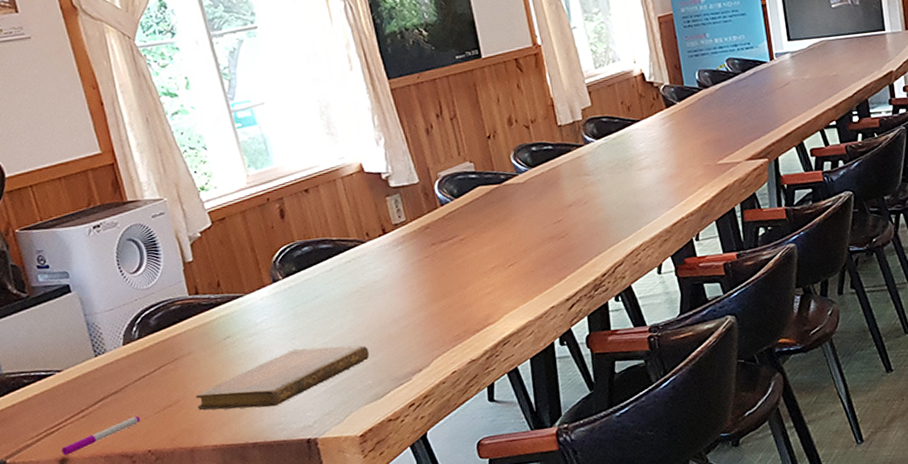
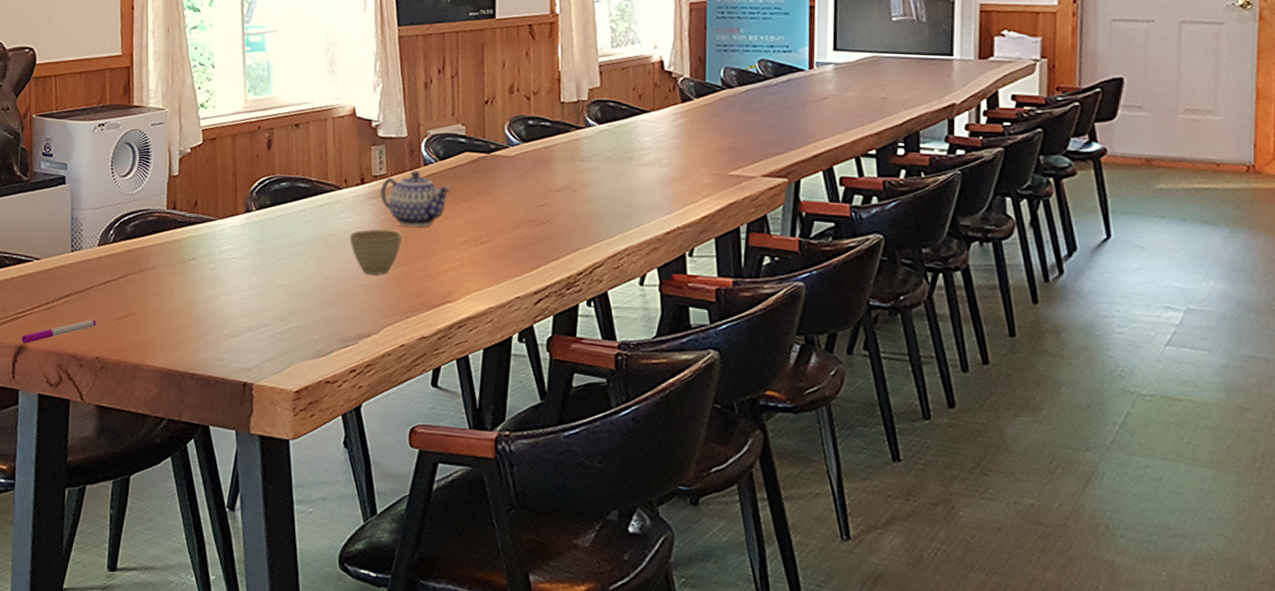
notebook: present [196,345,369,411] -> none [150,285,322,341]
cup: none [382,270,434,315] -> present [349,229,402,275]
teapot: none [403,212,471,265] -> present [381,170,451,227]

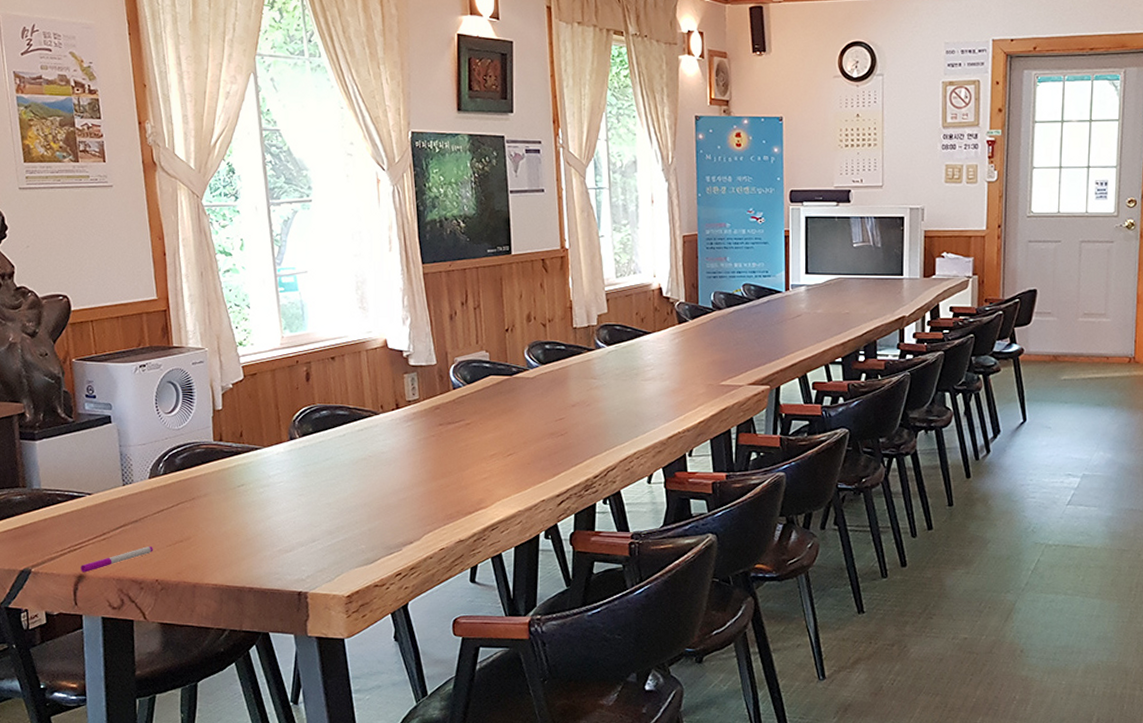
cup: present [349,229,402,275] -> none [388,448,436,489]
teapot: present [381,170,451,227] -> none [415,394,479,444]

